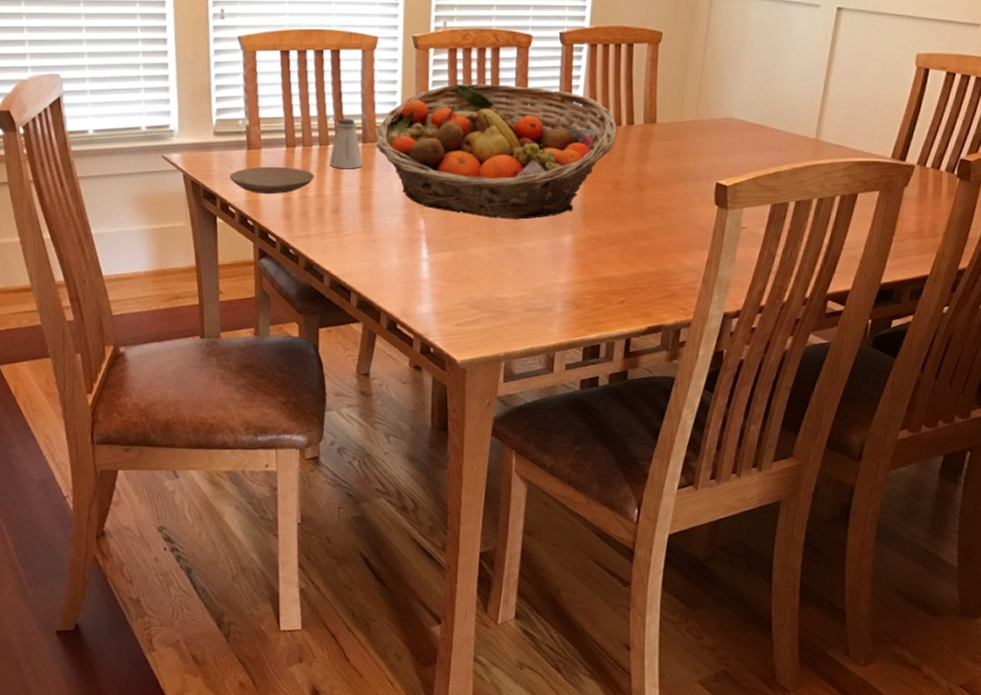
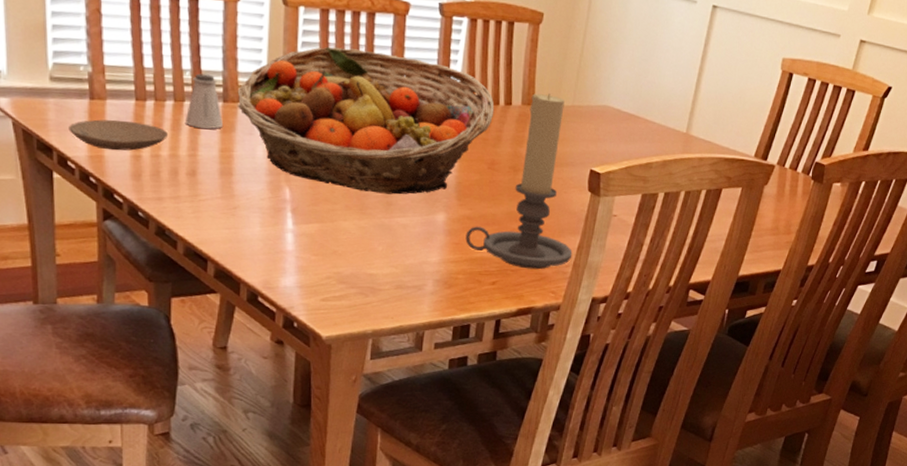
candle holder: none [592,110,701,287] -> present [465,93,573,270]

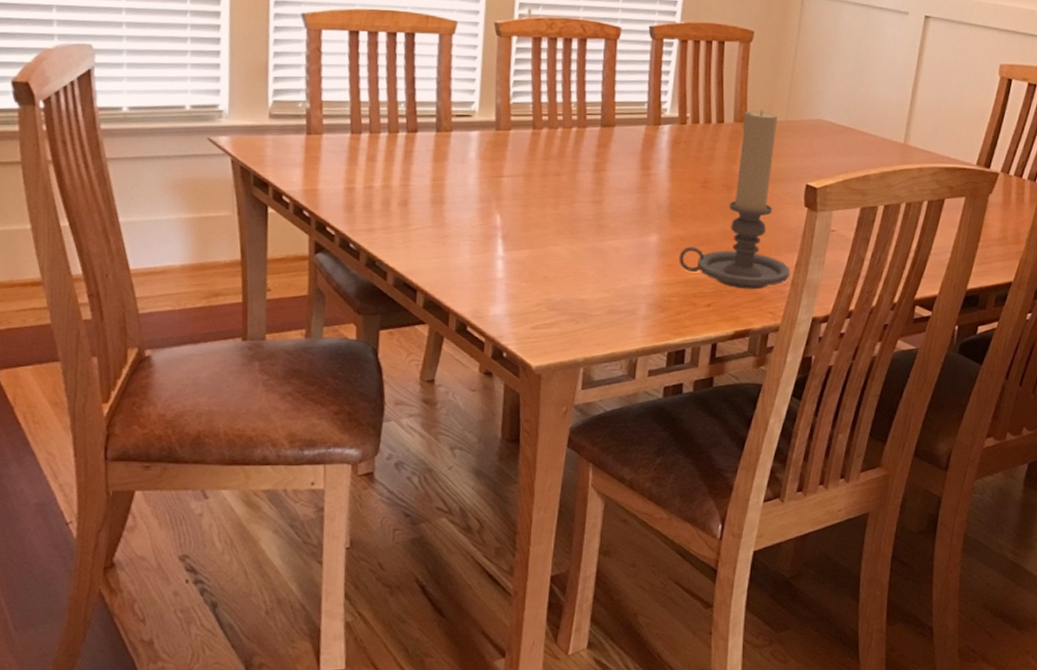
plate: present [68,119,168,151] -> none [285,153,381,184]
saltshaker: present [184,73,224,129] -> none [398,105,436,158]
fruit basket: present [237,46,495,195] -> none [450,73,707,217]

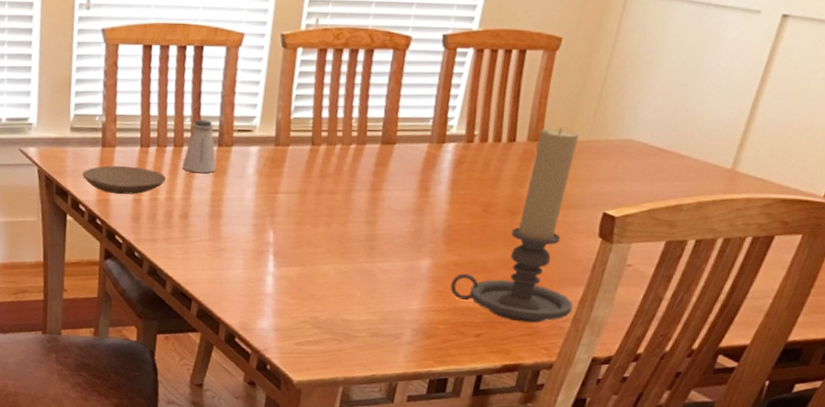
plate: none [285,153,381,184] -> present [82,165,166,195]
saltshaker: none [398,105,436,158] -> present [181,119,217,173]

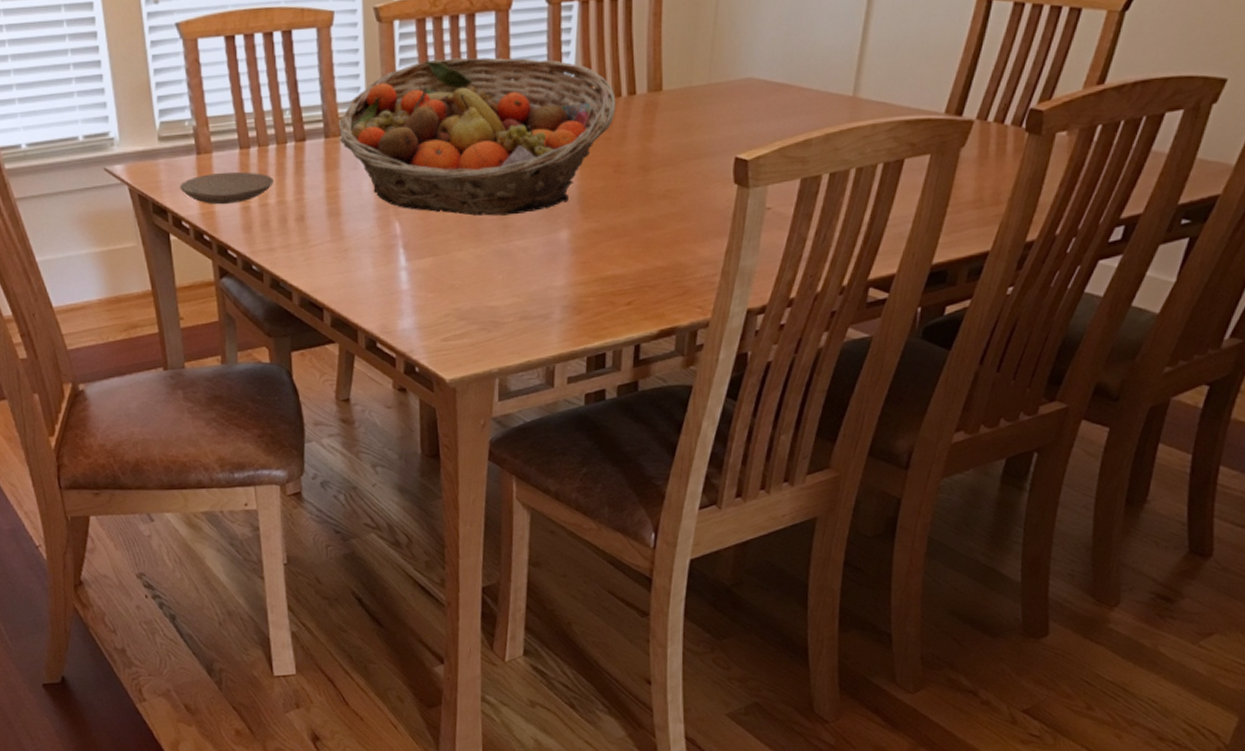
saltshaker: present [181,119,217,173] -> none [289,110,327,169]
fruit basket: none [231,87,496,239] -> present [338,57,616,216]
candle holder: present [450,128,579,323] -> none [593,74,720,283]

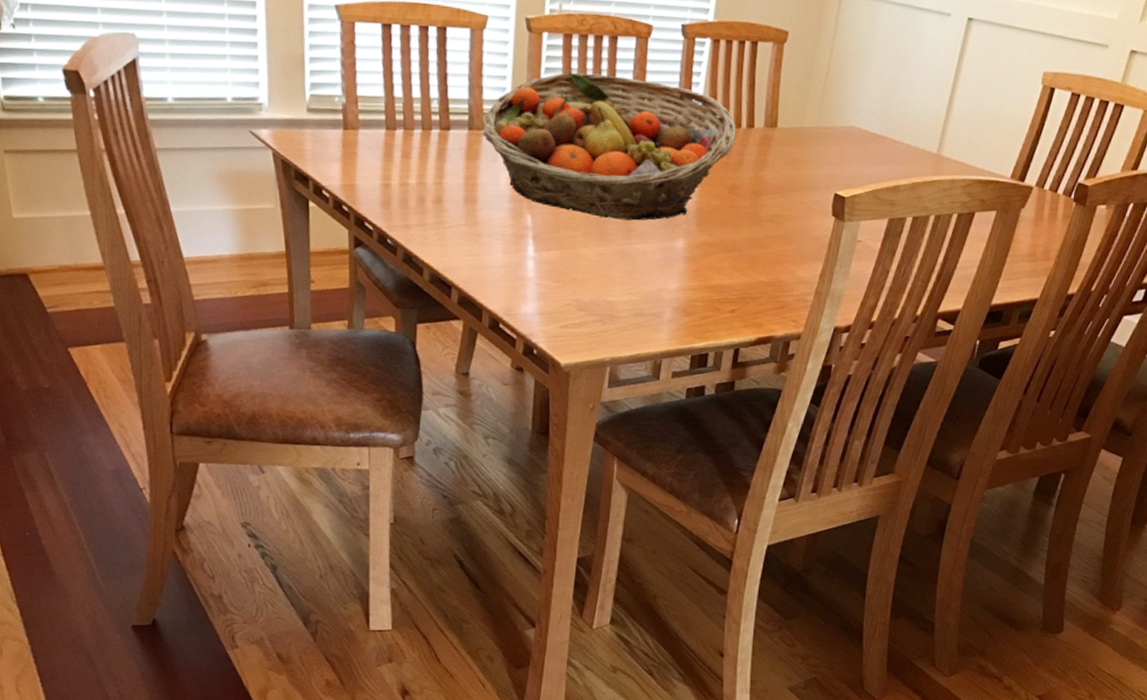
plate: present [180,171,274,205] -> none [324,149,416,180]

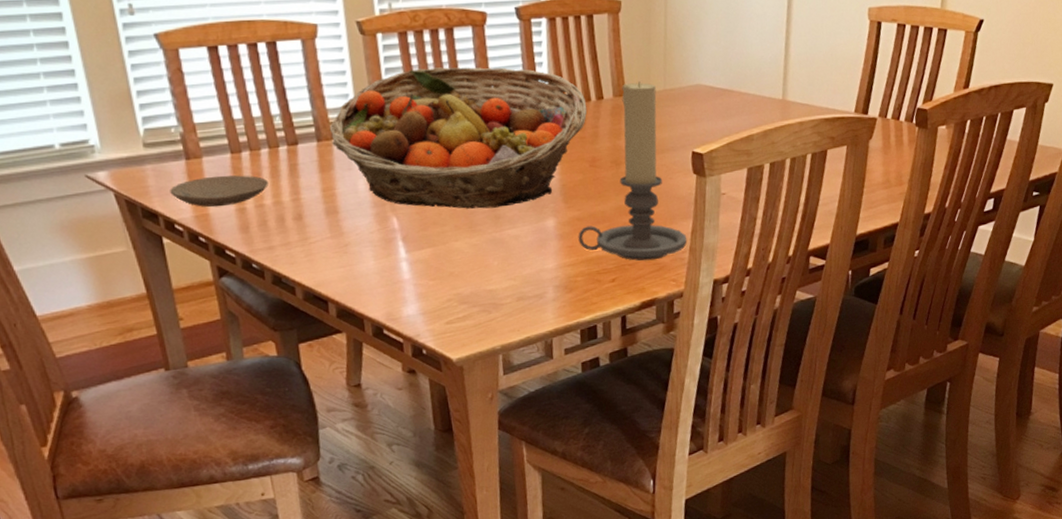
plate: none [324,149,416,180] -> present [170,175,268,207]
candle holder: none [705,115,815,298] -> present [578,81,688,261]

